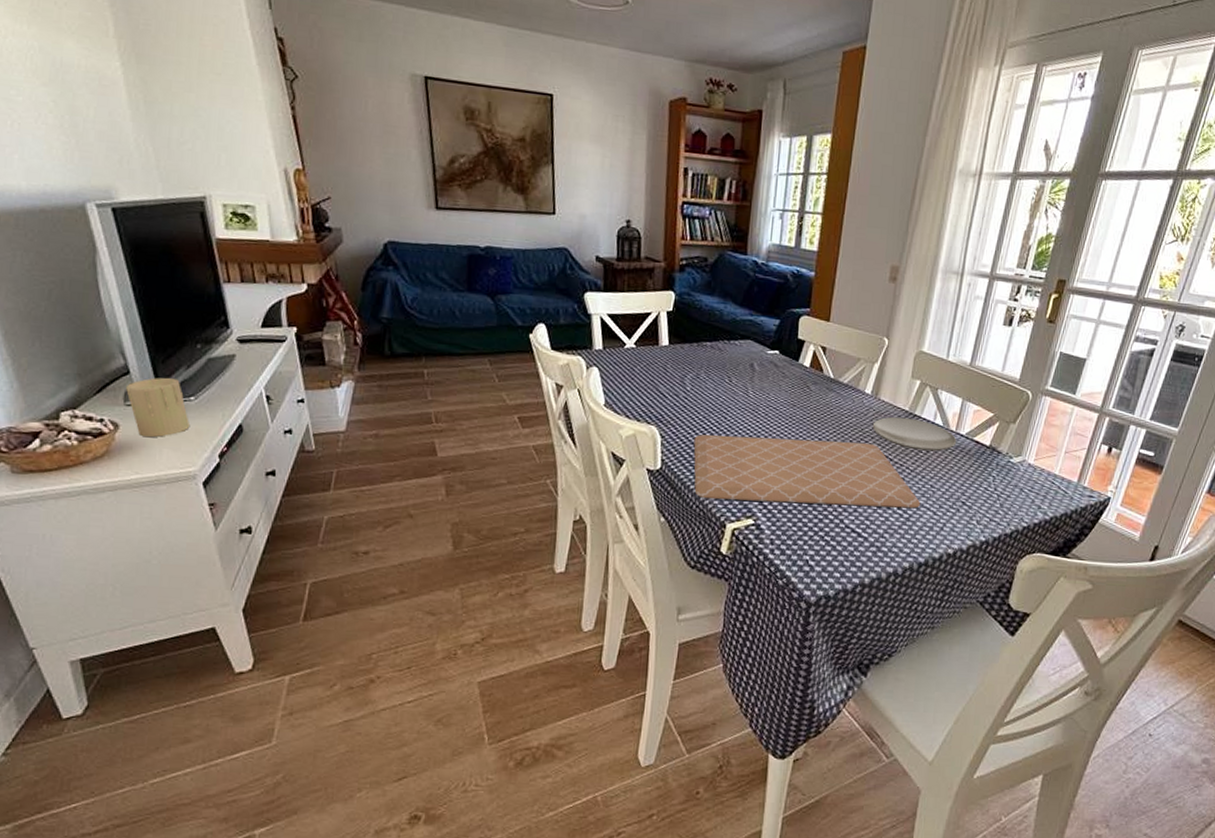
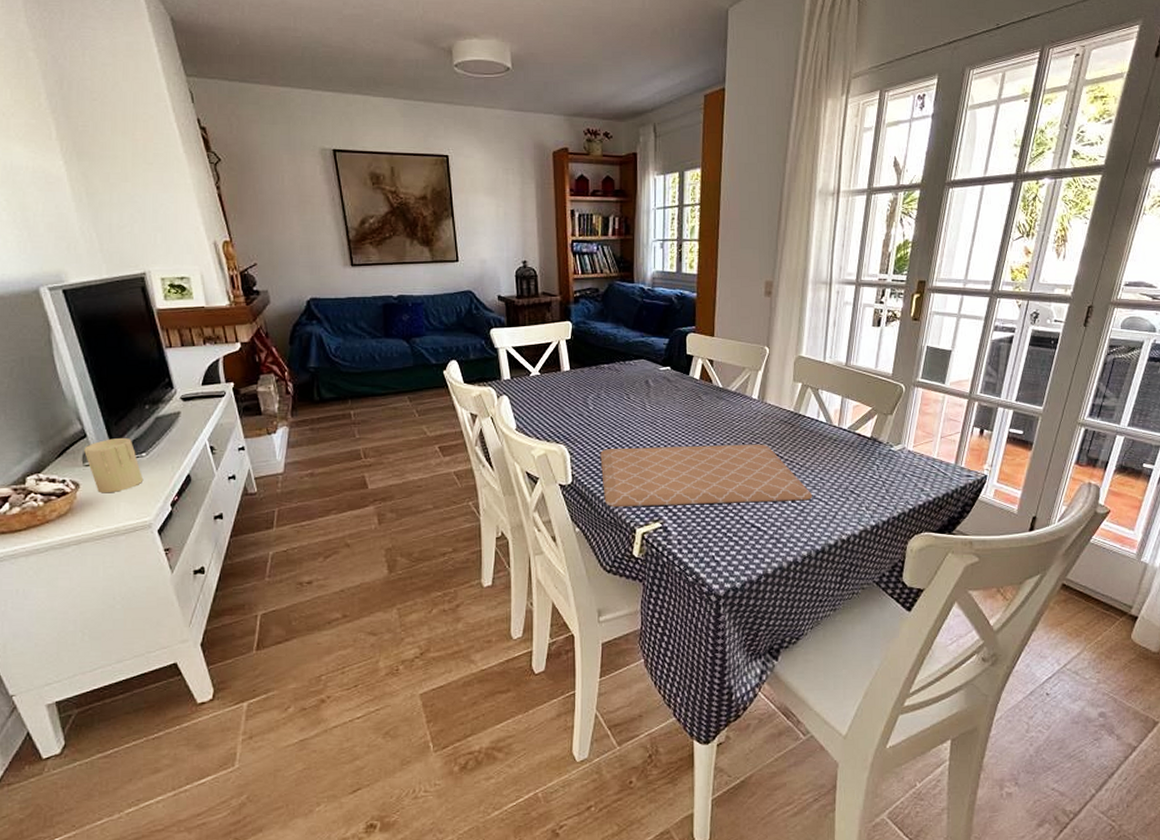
plate: present [872,416,957,452] -> none [761,418,841,447]

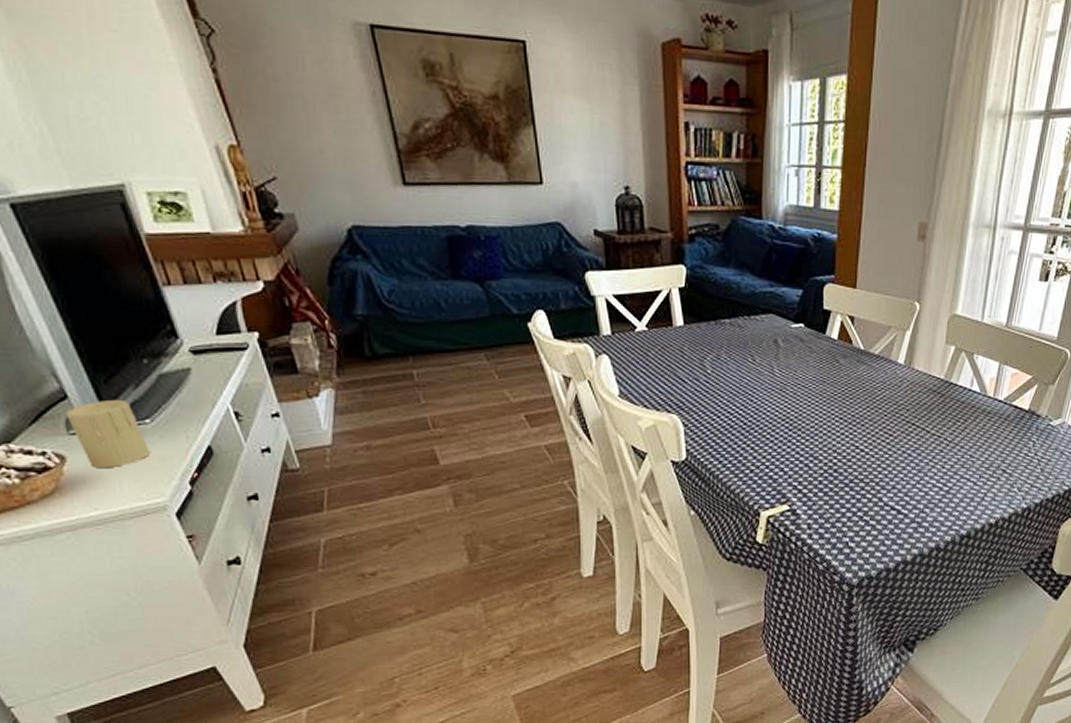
placemat: present [600,444,813,508] -> none [719,416,961,488]

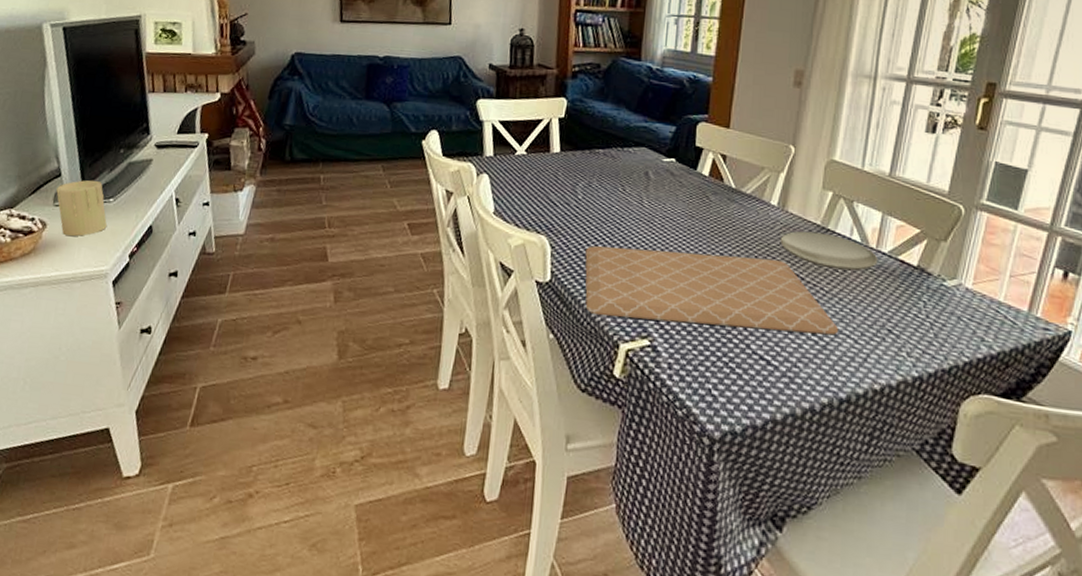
placemat: none [719,416,961,488] -> present [585,246,839,336]
plate: none [907,386,995,420] -> present [780,231,878,271]

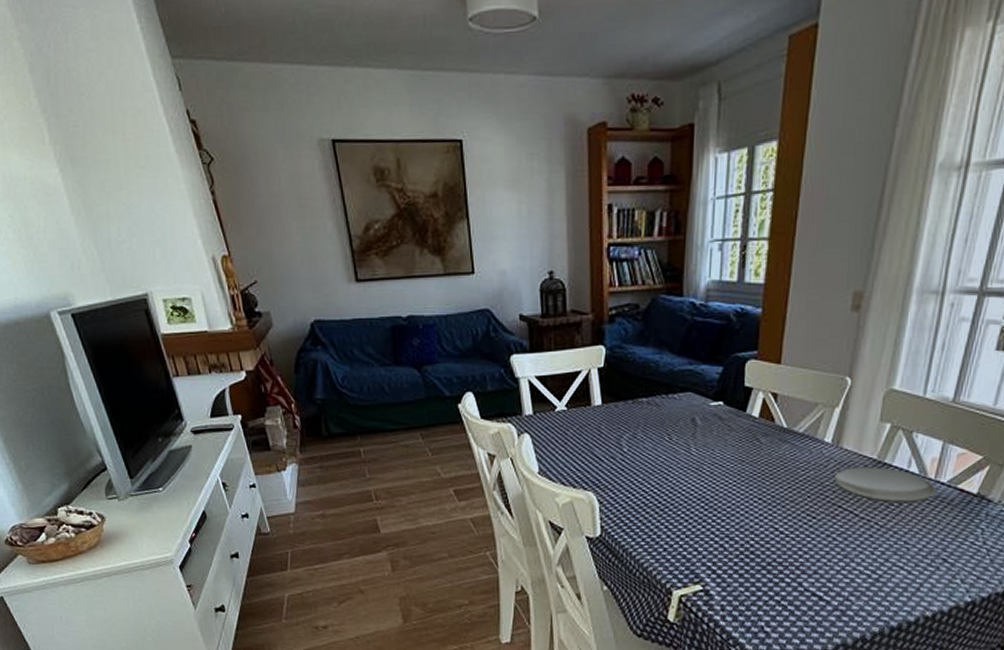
candle: present [56,180,108,237] -> none [106,471,163,528]
placemat: present [585,246,839,336] -> none [634,497,893,568]

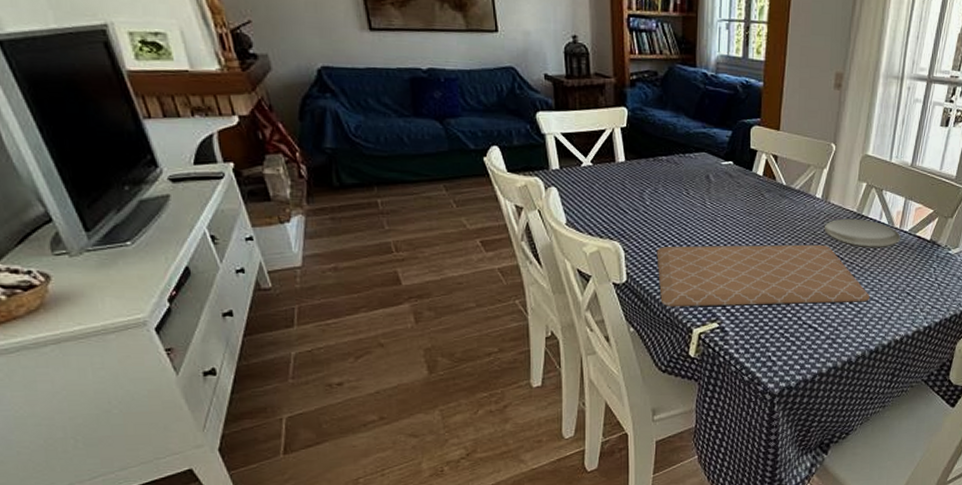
placemat: none [634,497,893,568] -> present [657,244,870,307]

